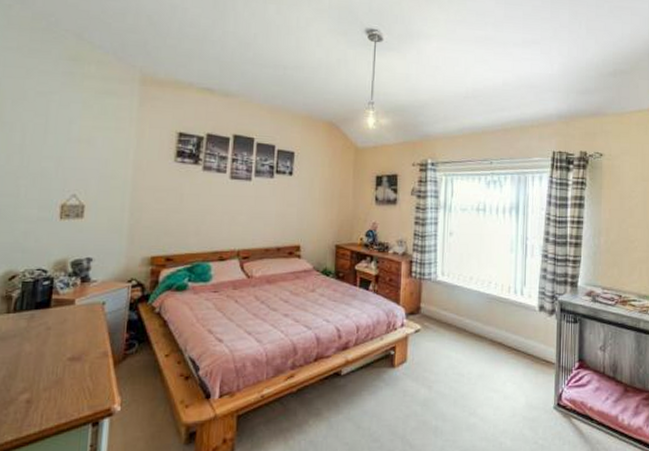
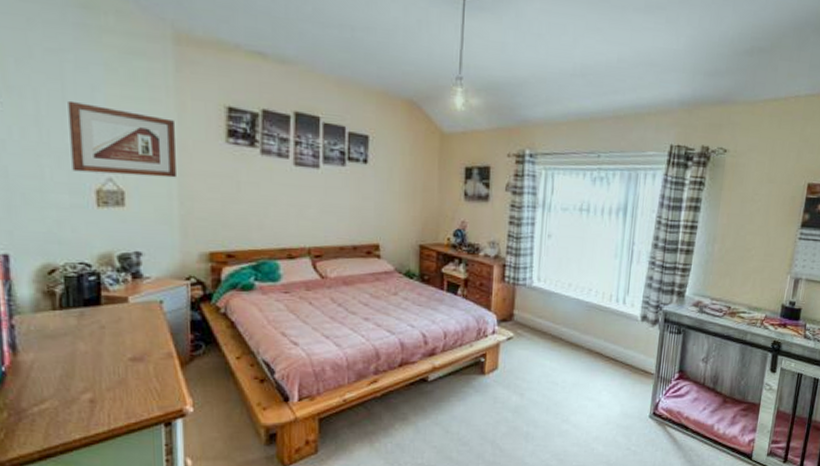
picture frame: none [44,132,133,193] -> present [68,100,176,178]

